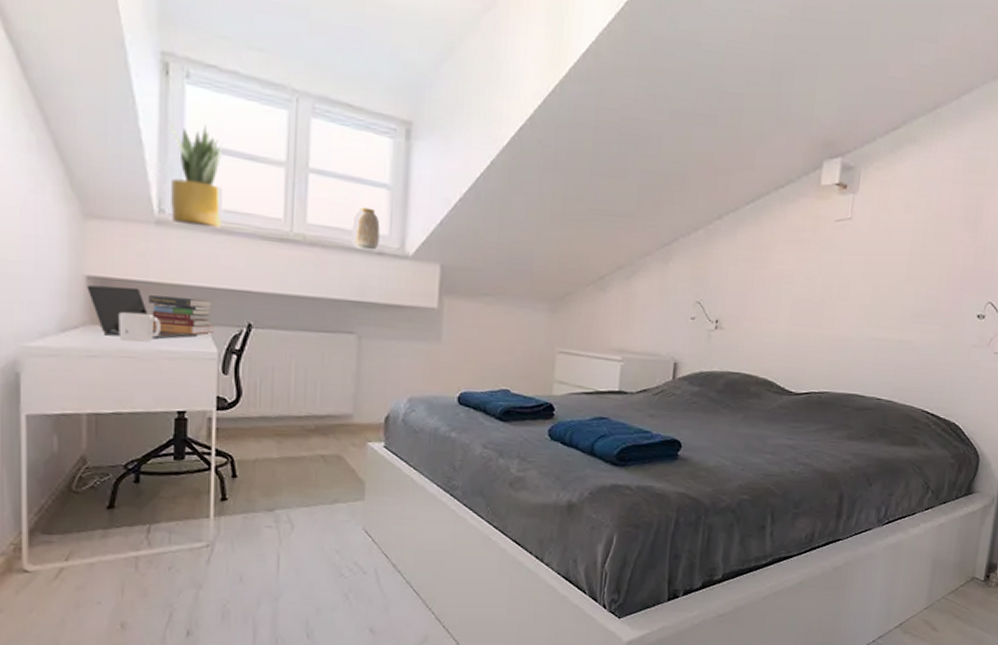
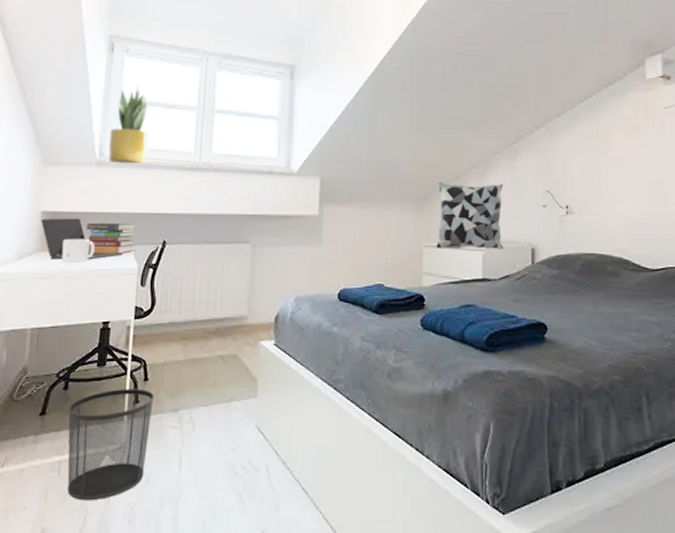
waste bin: none [142,485,246,597] -> present [67,389,155,501]
vase: present [351,207,380,250] -> none [247,136,270,171]
pillow: none [571,282,650,362] -> present [436,182,503,249]

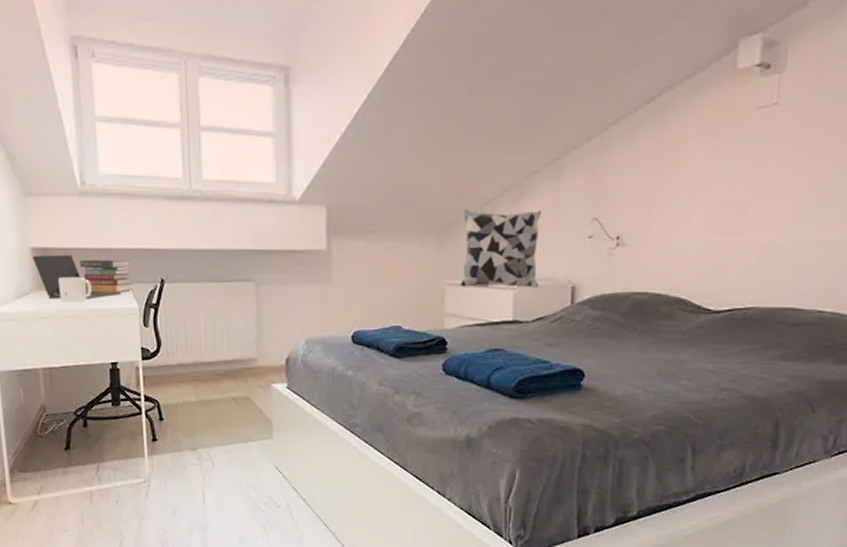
waste bin: present [67,389,155,501] -> none [91,427,172,527]
planter: present [108,86,155,164] -> none [82,99,133,193]

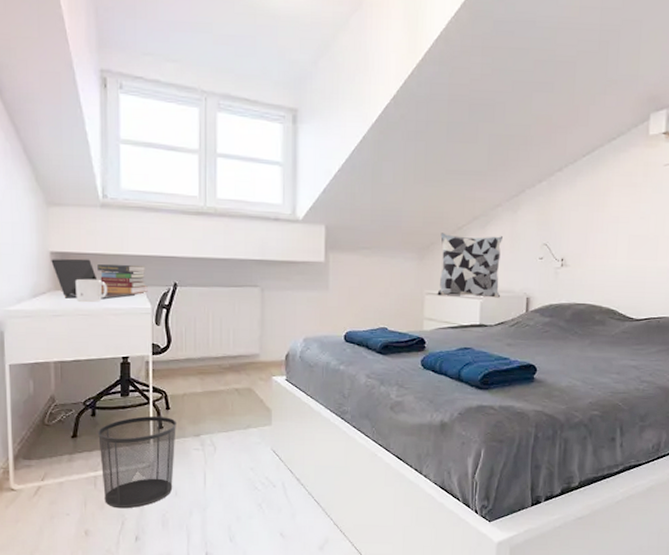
waste bin: none [91,427,172,527] -> present [98,416,178,509]

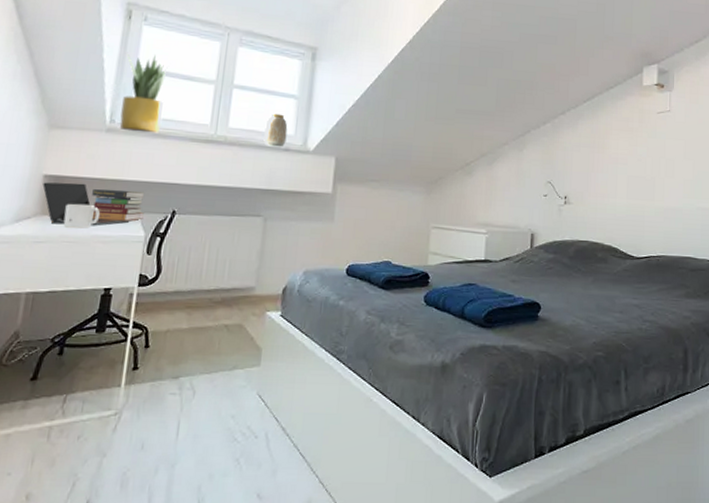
waste bin: present [98,416,178,509] -> none [56,355,156,466]
planter: none [108,126,154,207] -> present [120,54,173,133]
vase: none [253,182,275,217] -> present [263,113,288,147]
pillow: present [437,233,502,298] -> none [443,168,509,233]

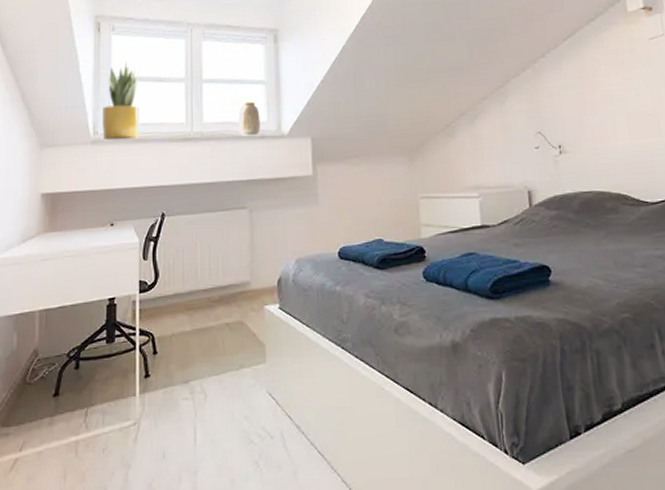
laptop: present [43,182,130,226] -> none [41,197,124,241]
mug: present [63,203,100,229] -> none [64,216,95,244]
books: present [92,188,144,221] -> none [86,197,135,231]

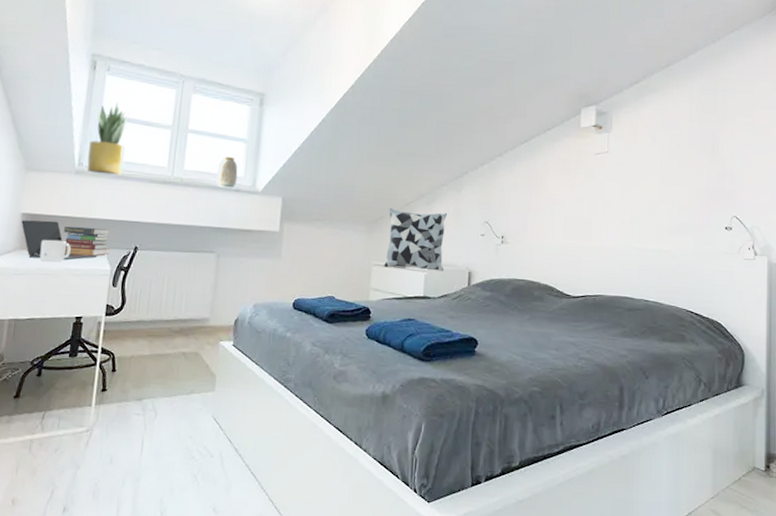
laptop: none [41,197,124,241] -> present [21,220,97,261]
mug: none [64,216,95,244] -> present [39,239,71,263]
books: none [86,197,135,231] -> present [64,226,110,256]
pillow: none [429,129,499,199] -> present [384,208,447,271]

